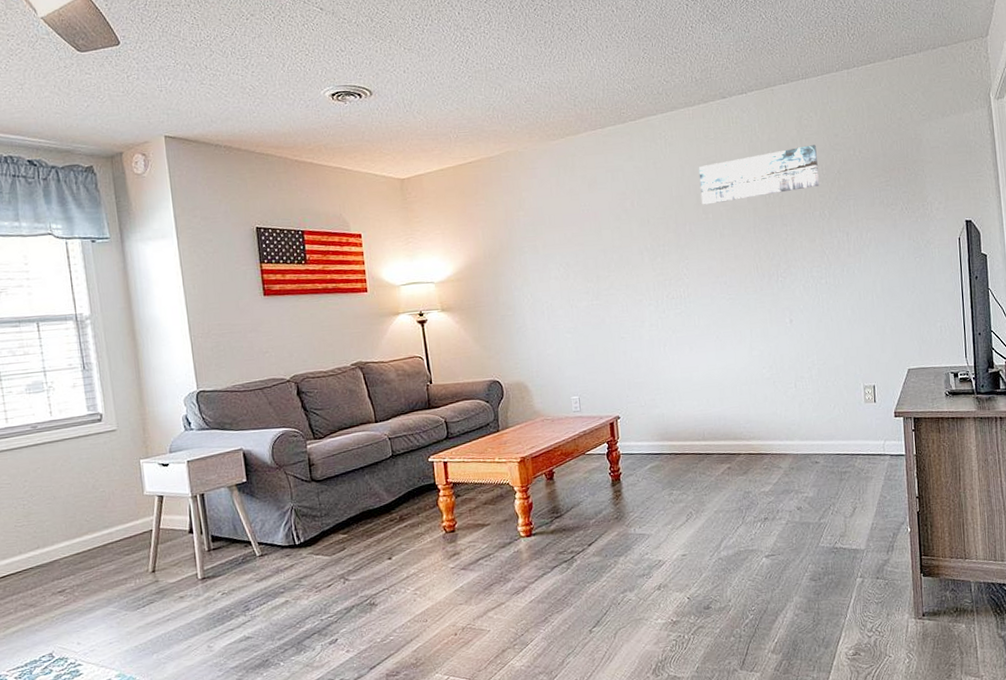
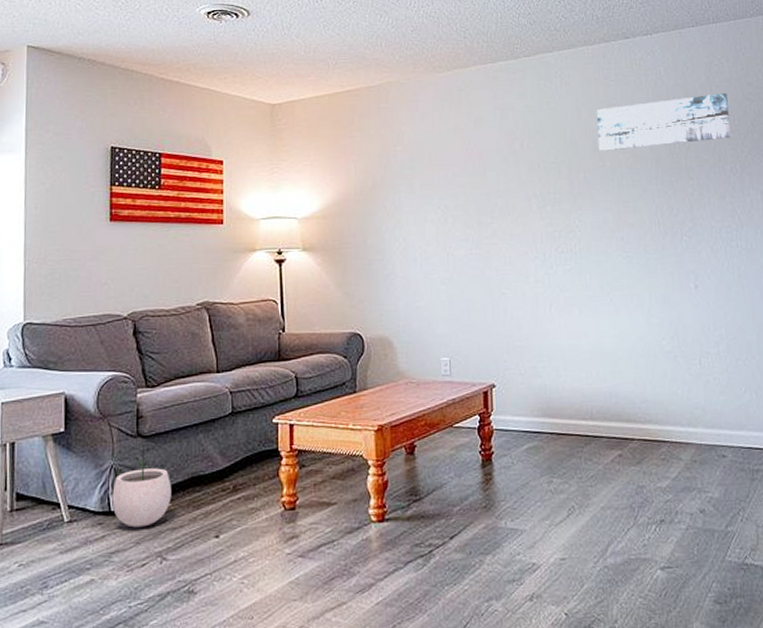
plant pot: none [295,495,347,556] -> present [112,454,172,528]

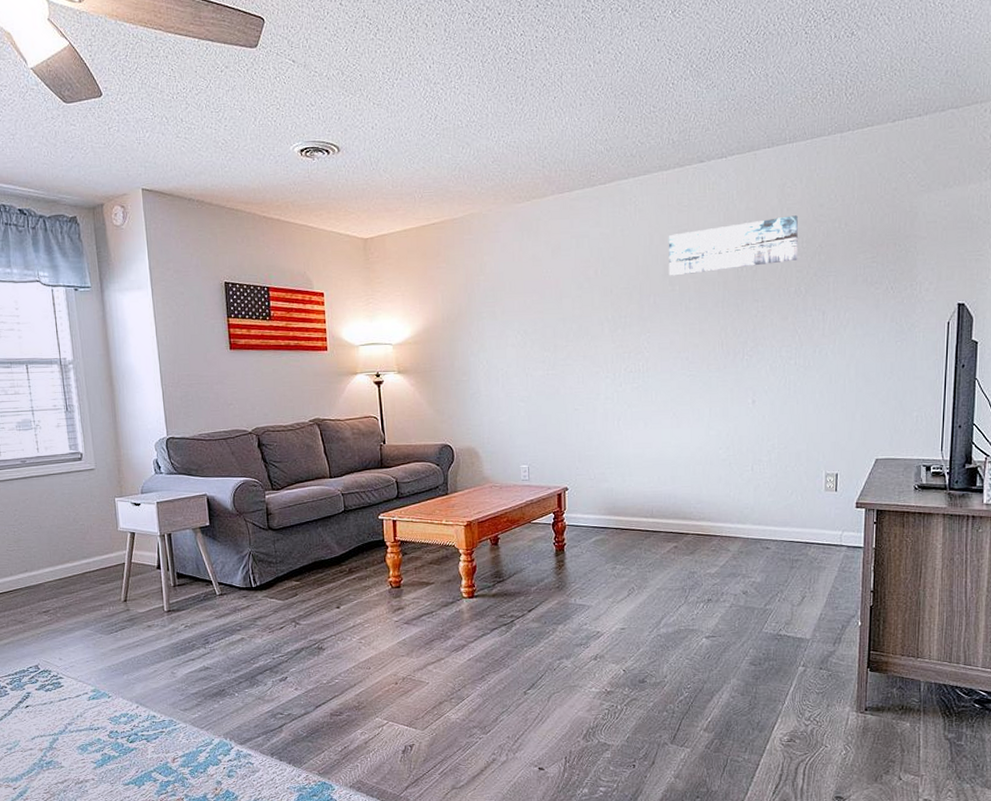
plant pot: present [112,454,172,528] -> none [252,543,300,600]

